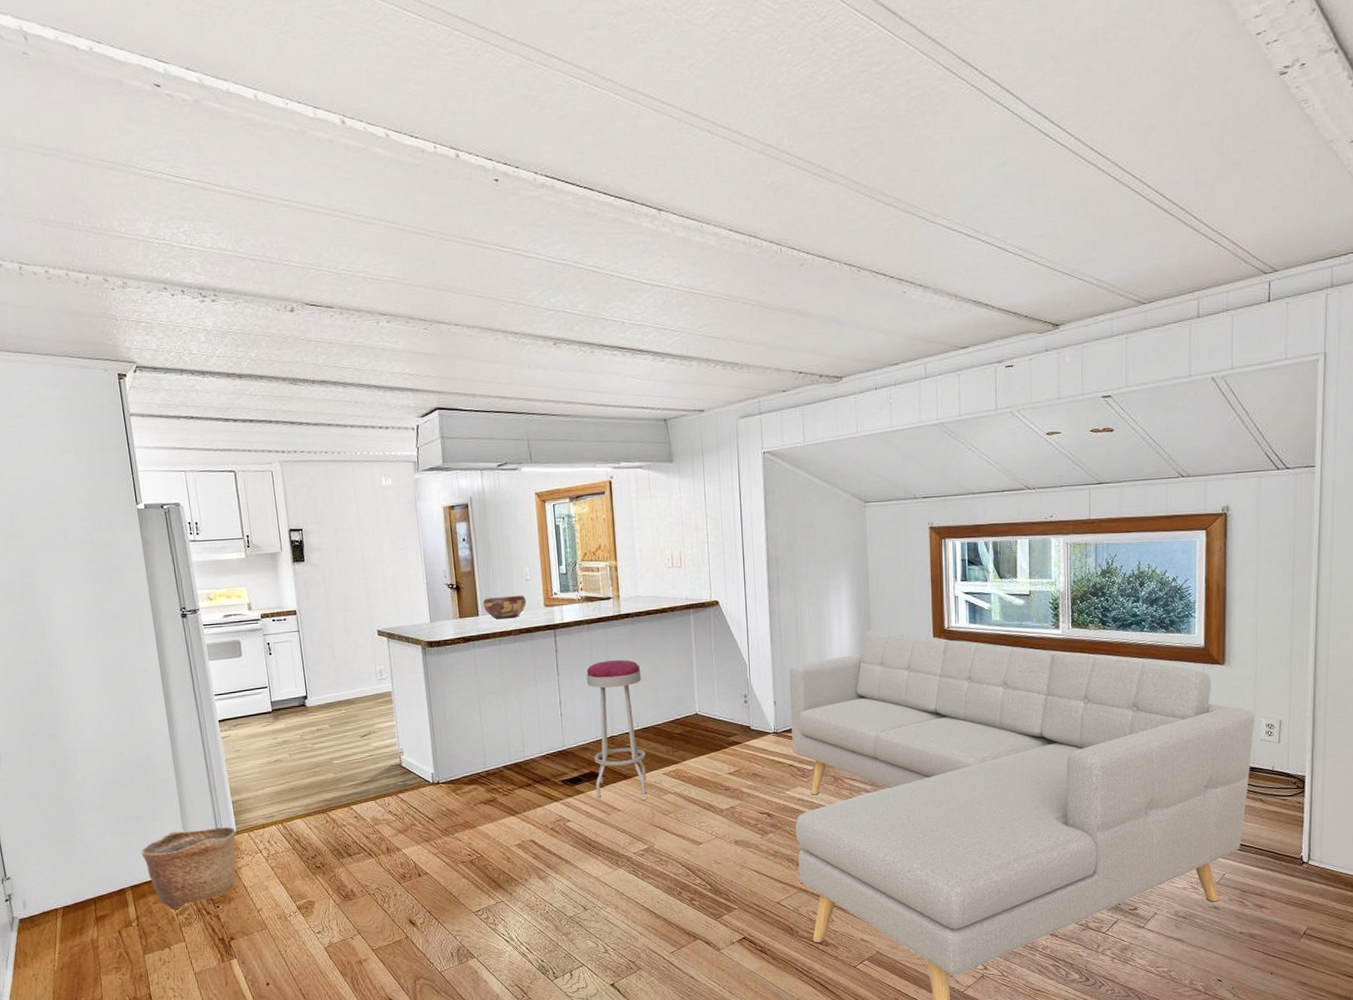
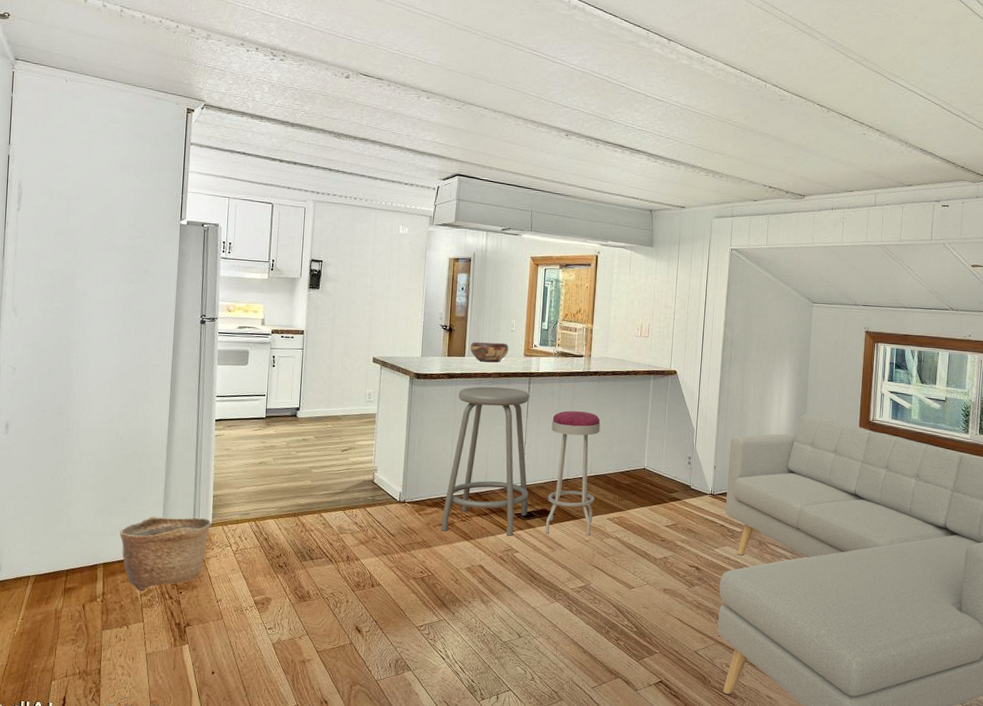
bar stool: none [479,644,574,809] -> present [441,386,530,536]

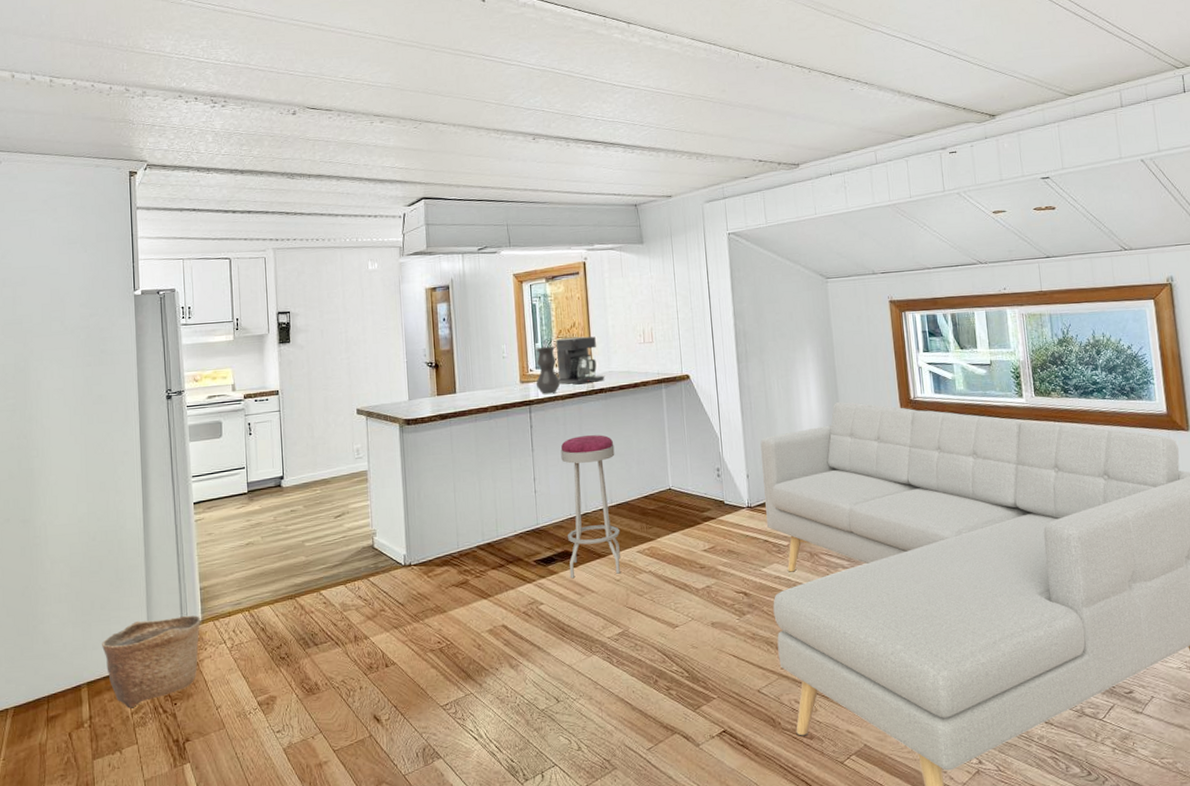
bar stool: present [441,386,530,536] -> none [453,420,548,592]
decorative bowl: present [470,342,509,363] -> none [460,372,503,397]
vase: none [538,326,561,370] -> present [535,346,561,395]
coffee maker: none [559,321,601,365] -> present [555,336,605,385]

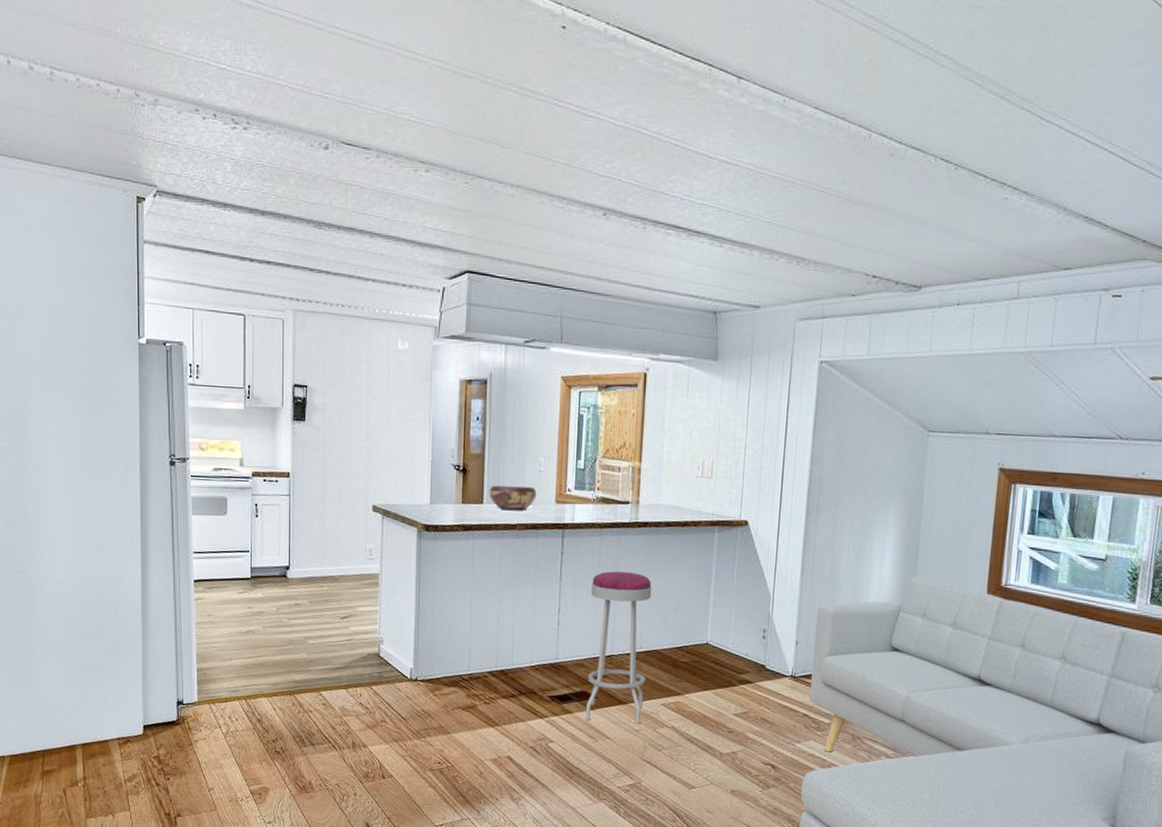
basket: present [102,615,201,709] -> none [97,691,197,776]
decorative bowl: none [460,372,503,397] -> present [488,485,537,511]
vase: present [535,346,561,395] -> none [572,465,601,520]
coffee maker: present [555,336,605,385] -> none [599,459,651,514]

